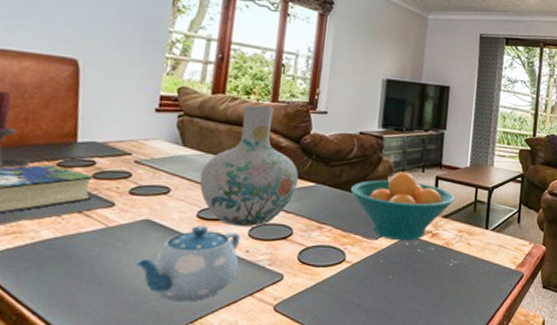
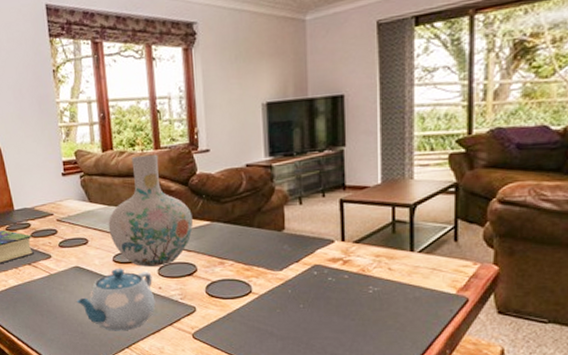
fruit bowl: present [351,172,455,241] -> none [246,199,366,271]

